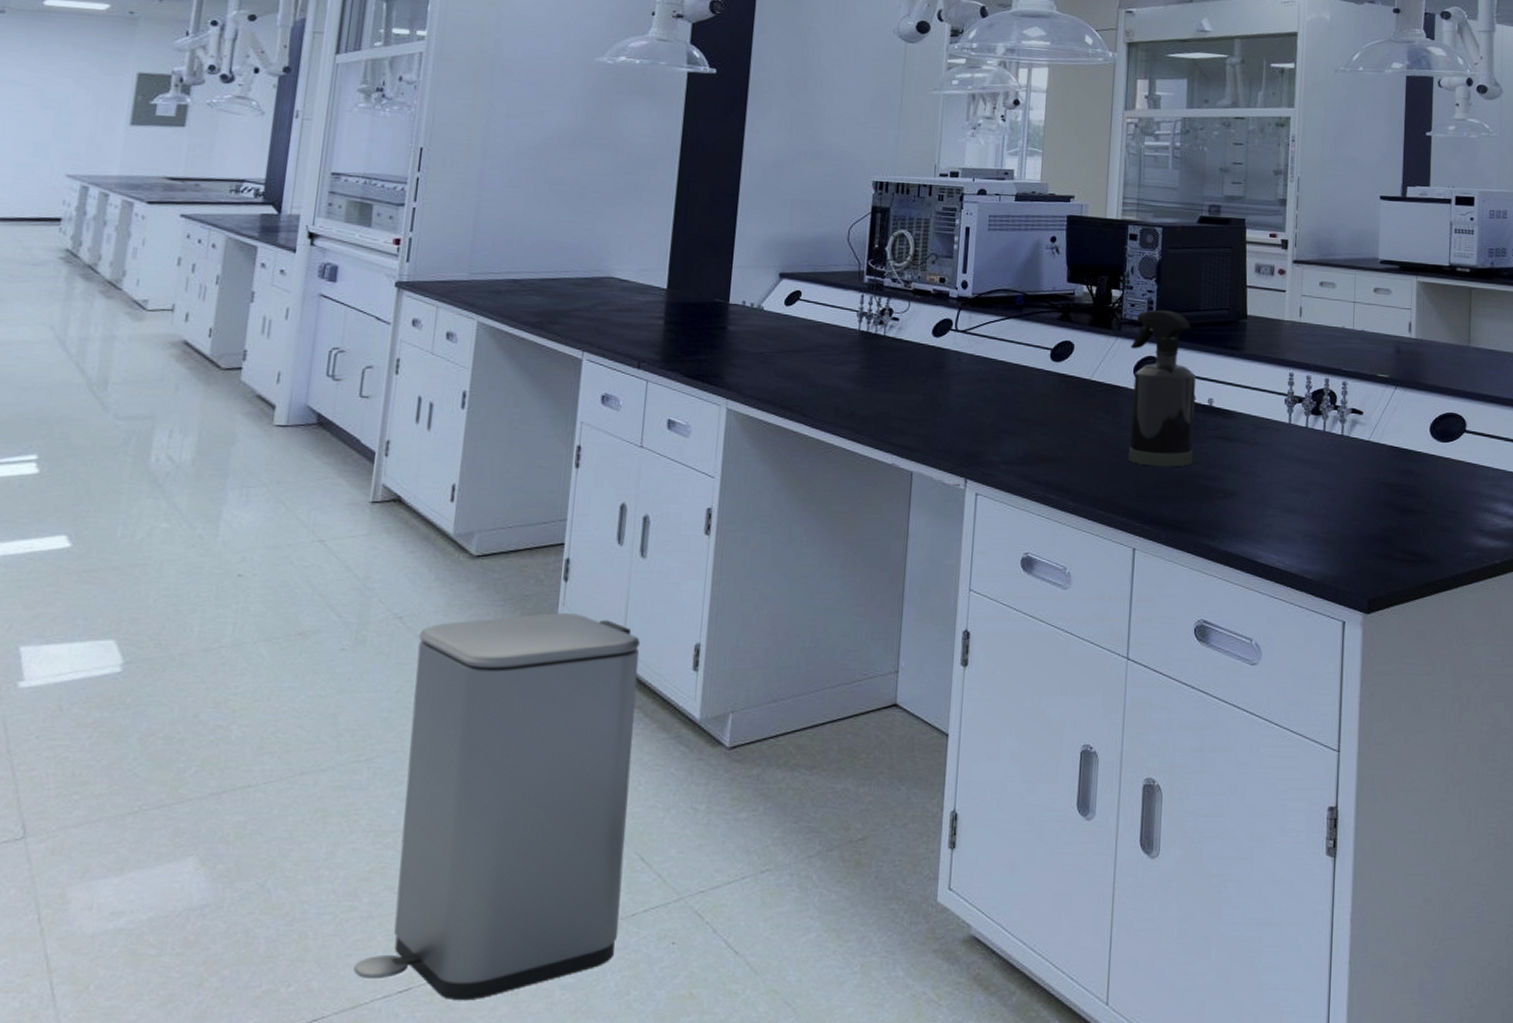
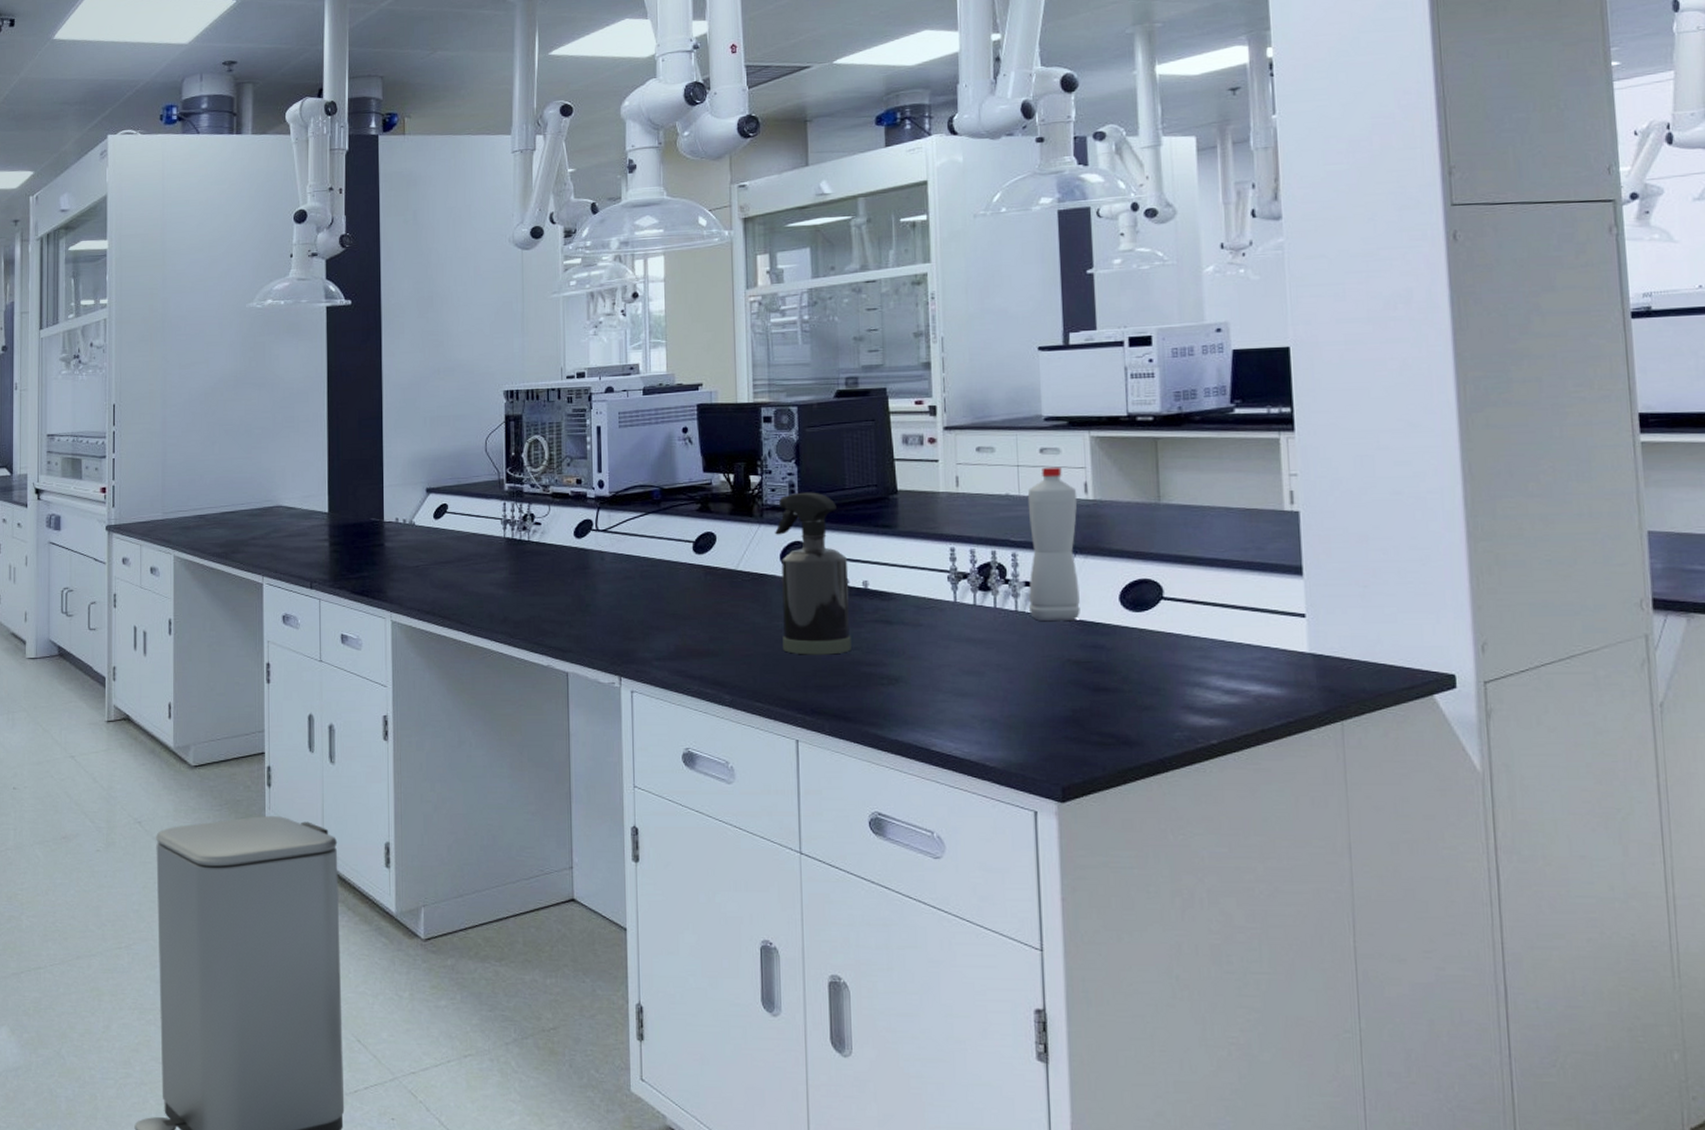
bottle: none [1353,305,1402,448] -> present [1027,466,1080,622]

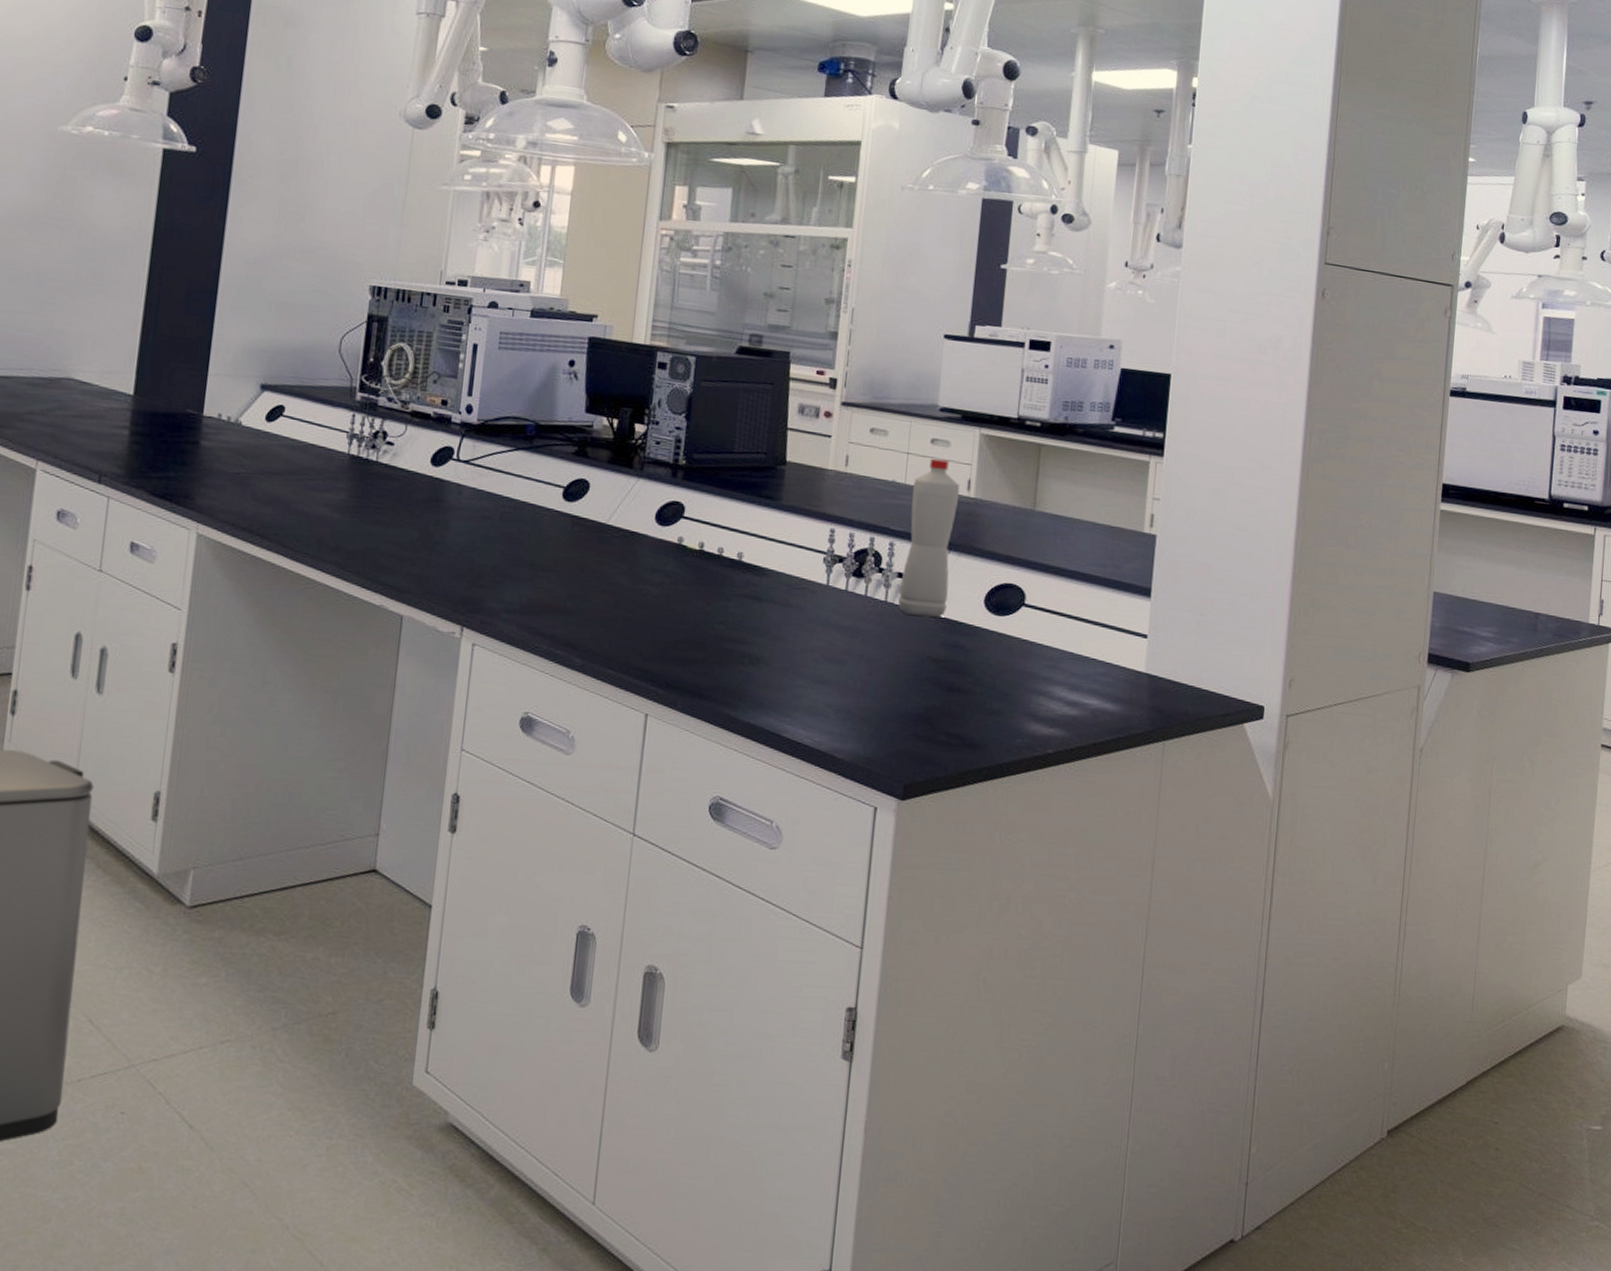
spray bottle: present [775,492,851,655] -> none [645,449,726,627]

